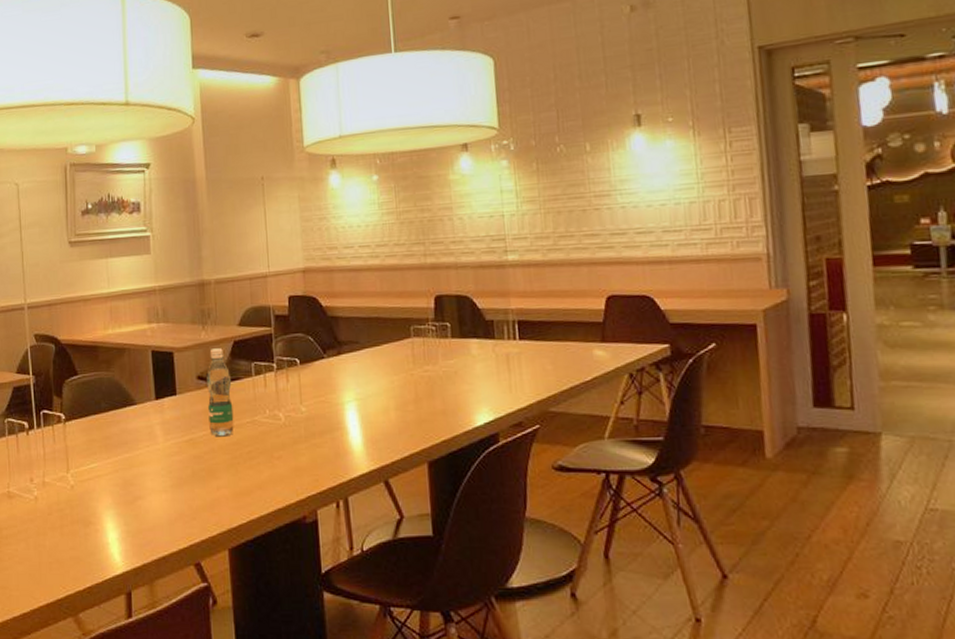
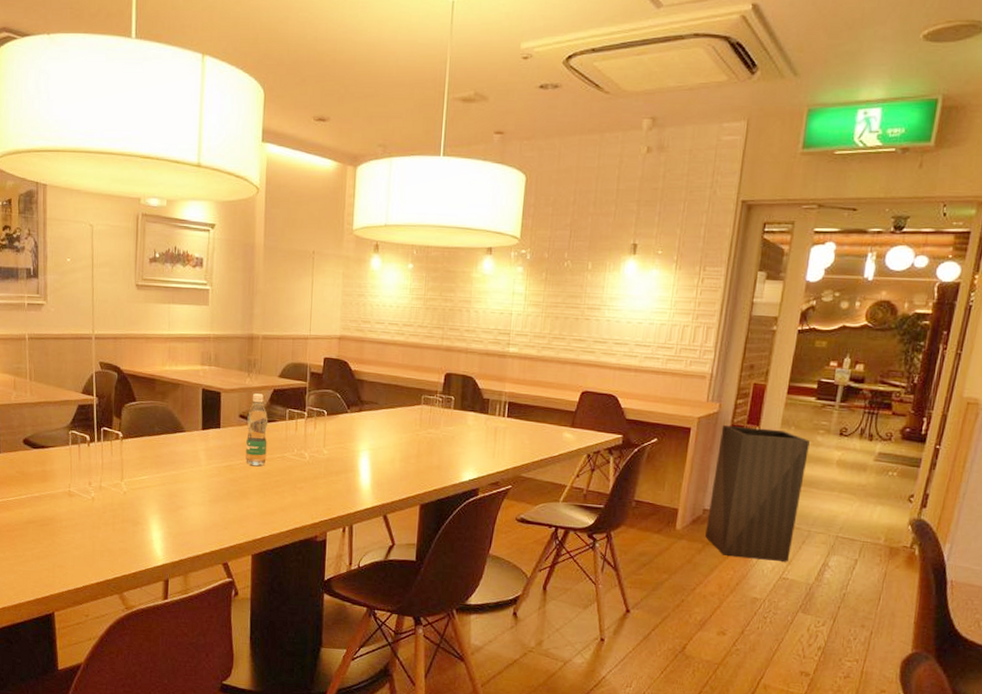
trash bin: none [797,312,932,487] -> present [705,426,810,562]

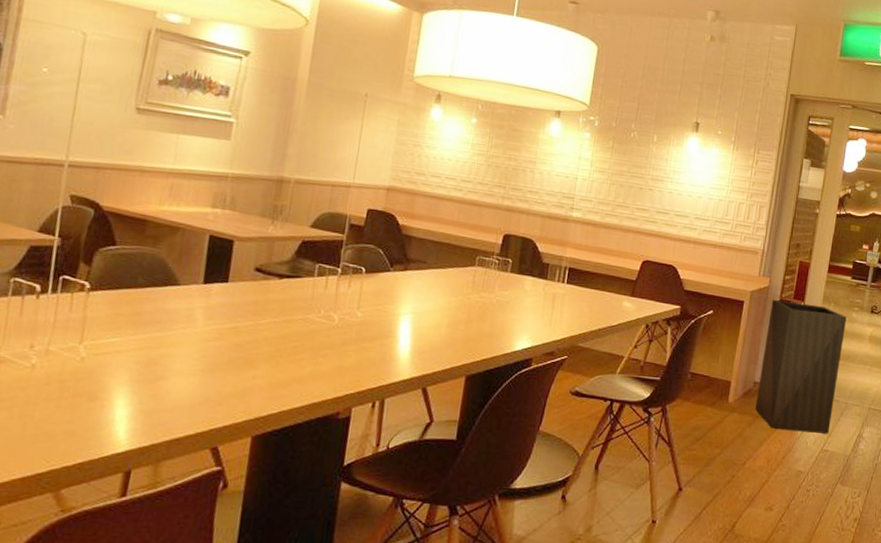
bottle: present [245,393,269,467] -> none [257,244,293,330]

